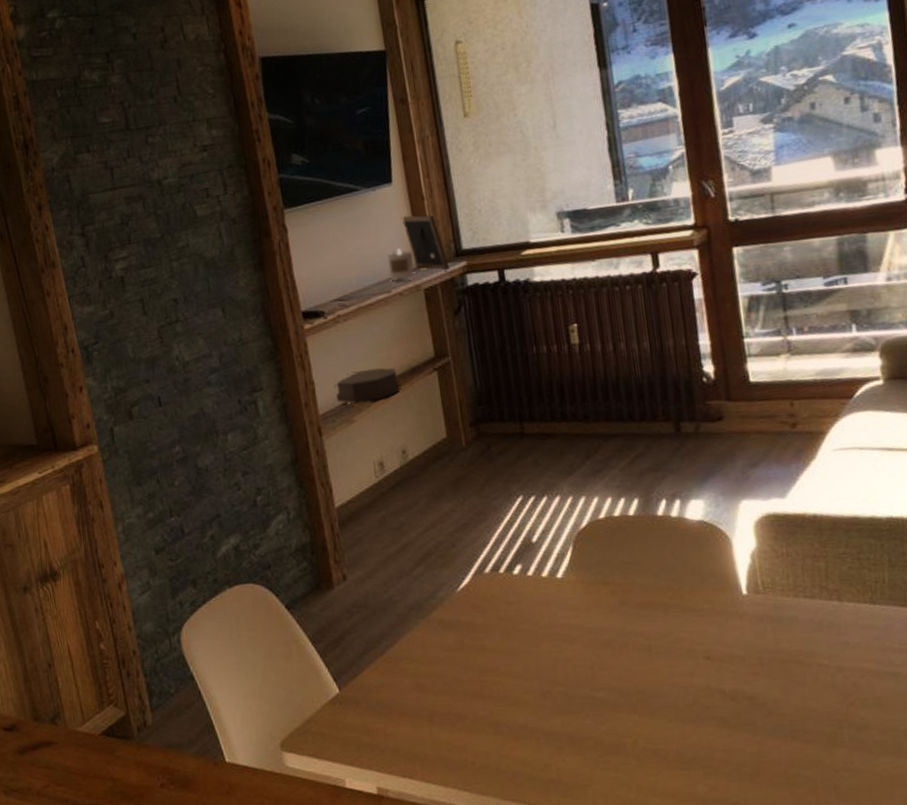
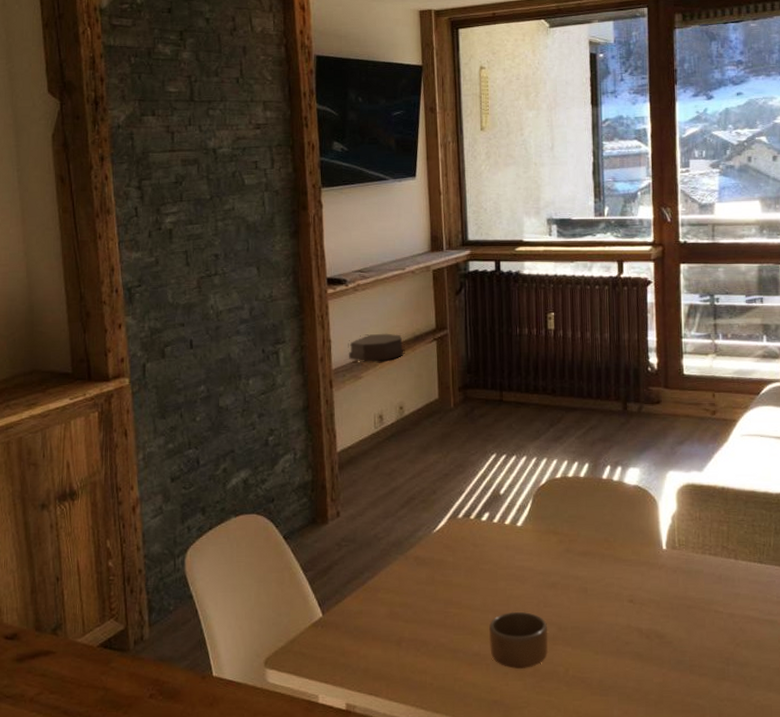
candle: present [387,248,414,281] -> none [404,233,426,260]
picture frame: present [401,214,449,271] -> none [420,206,455,256]
mug: none [535,676,611,742] -> present [488,611,549,669]

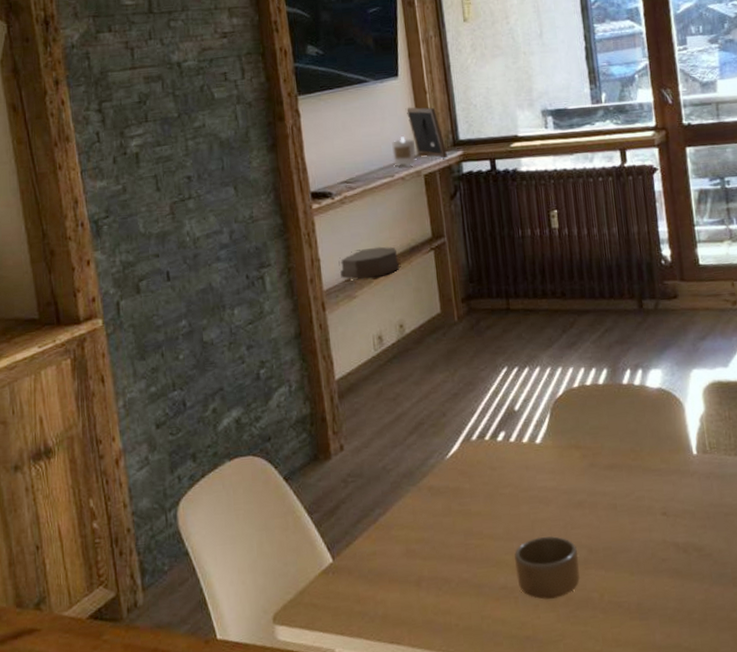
candle: none [404,233,426,260] -> present [391,136,416,166]
picture frame: none [420,206,455,256] -> present [405,107,447,159]

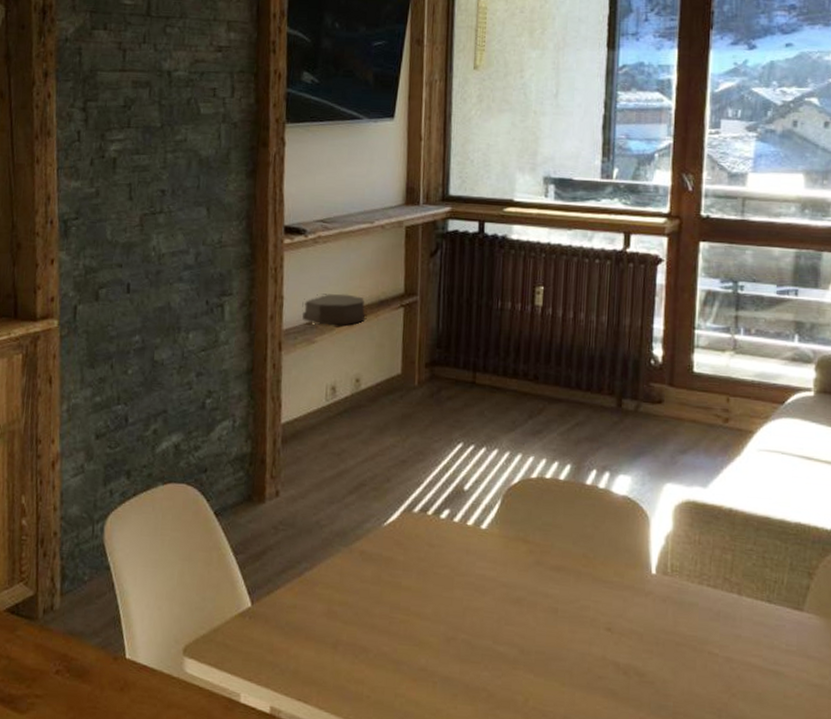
candle: present [391,136,416,166] -> none [375,182,401,214]
picture frame: present [405,107,447,159] -> none [396,152,434,213]
mug: present [514,536,581,599] -> none [438,625,508,692]

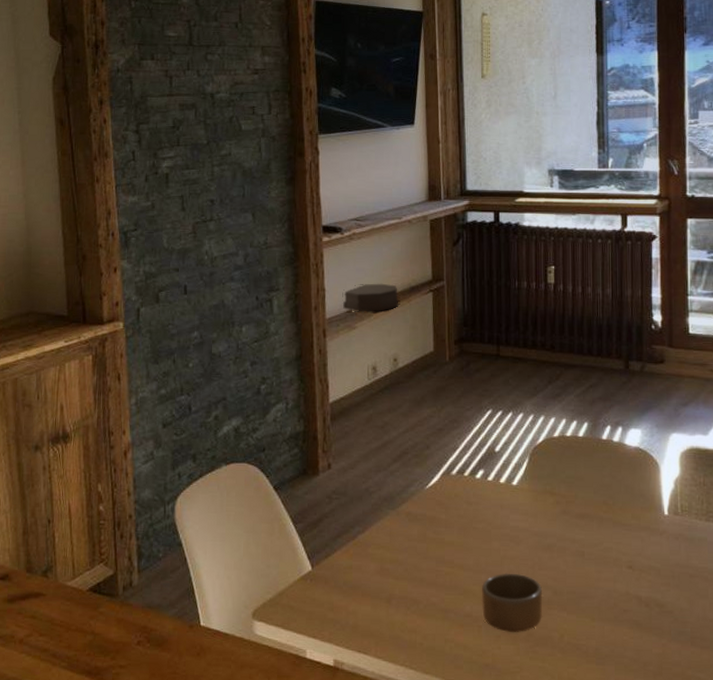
mug: none [438,625,508,692] -> present [481,573,543,632]

